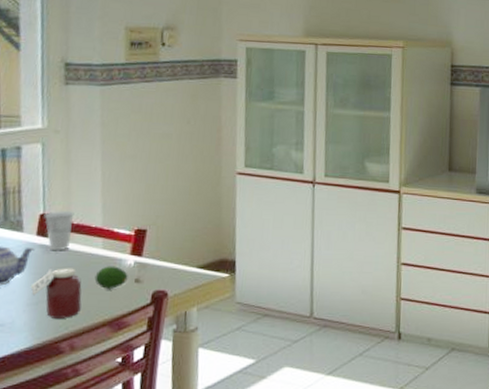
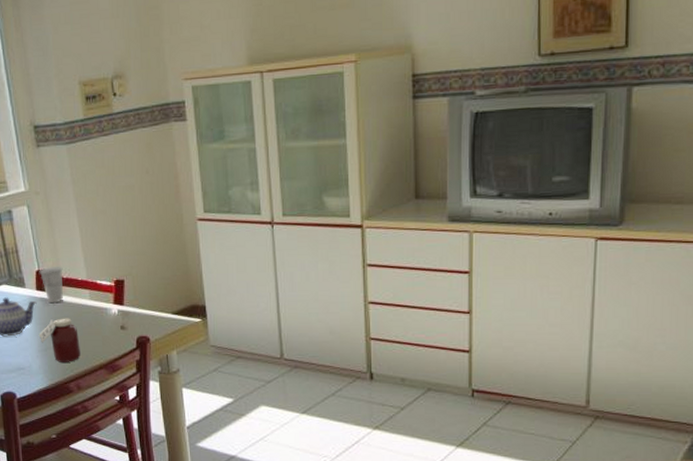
fruit: present [94,266,128,289] -> none [87,315,114,336]

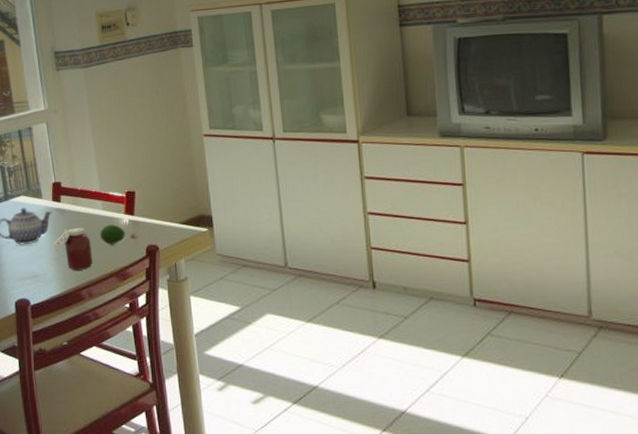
cup: present [39,265,63,304] -> none [55,178,78,214]
fruit: none [87,315,114,336] -> present [100,224,125,244]

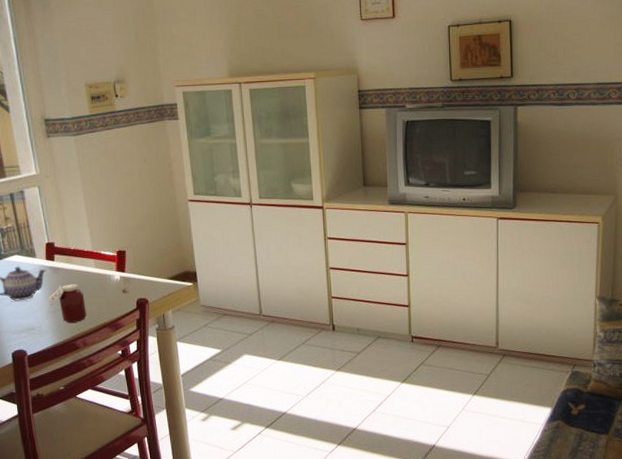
fruit: present [100,224,125,244] -> none [93,281,117,299]

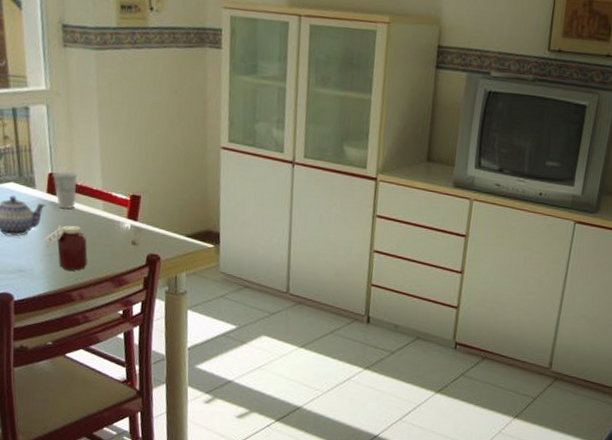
cup: none [48,238,71,271] -> present [52,171,78,209]

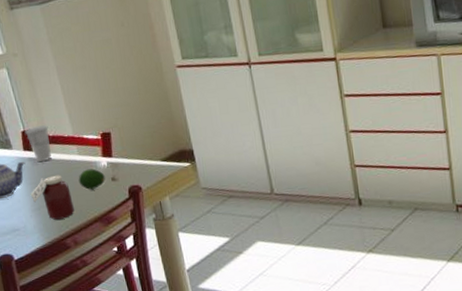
fruit: none [97,227,126,248] -> present [78,168,106,190]

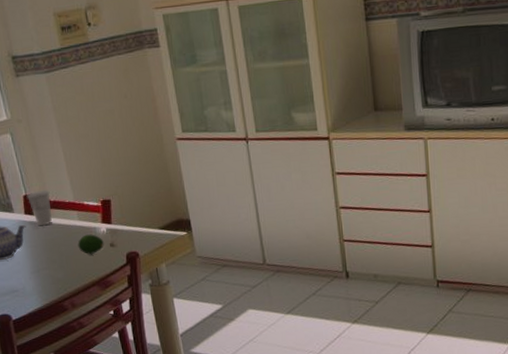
jar: present [30,175,75,220] -> none [30,239,73,282]

